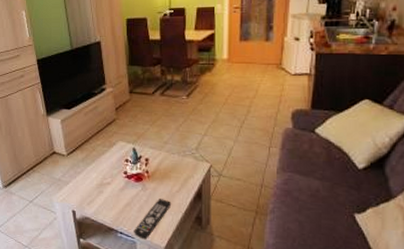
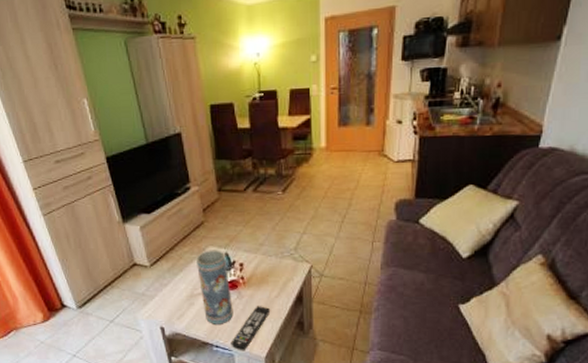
vase: none [106,144,138,214] -> present [195,250,234,326]

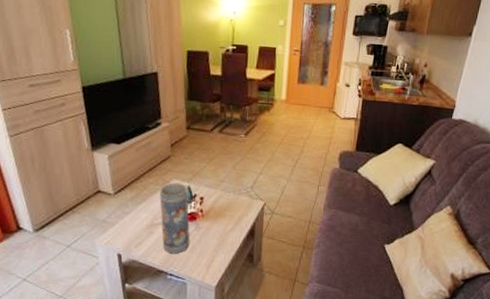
remote control: present [231,306,271,351] -> none [184,238,225,280]

